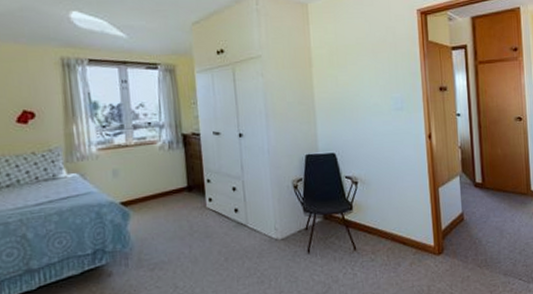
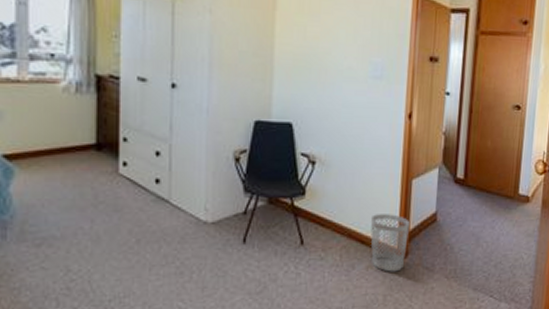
wastebasket: none [408,218,442,267] -> present [370,214,409,272]

